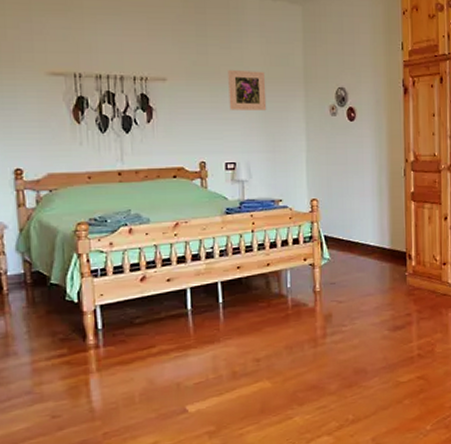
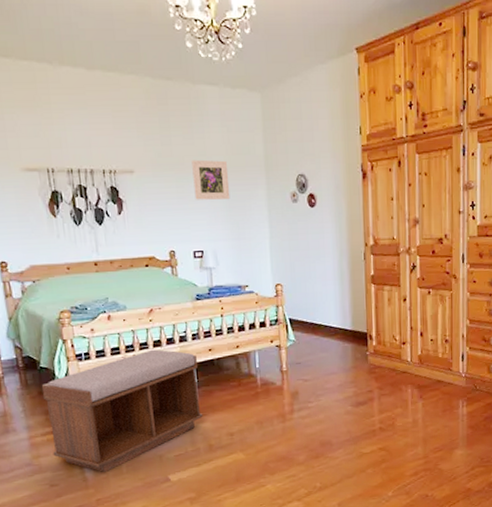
bench: none [50,266,227,402] -> present [41,349,203,472]

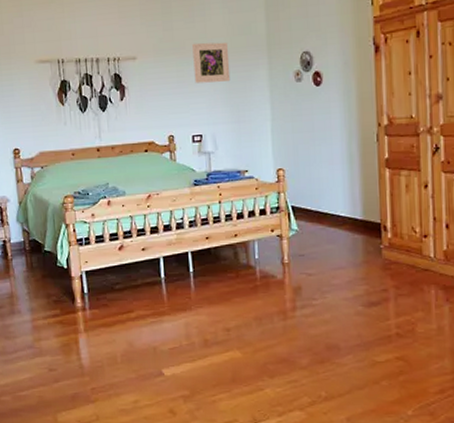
bench: present [41,349,203,472] -> none [44,236,199,360]

